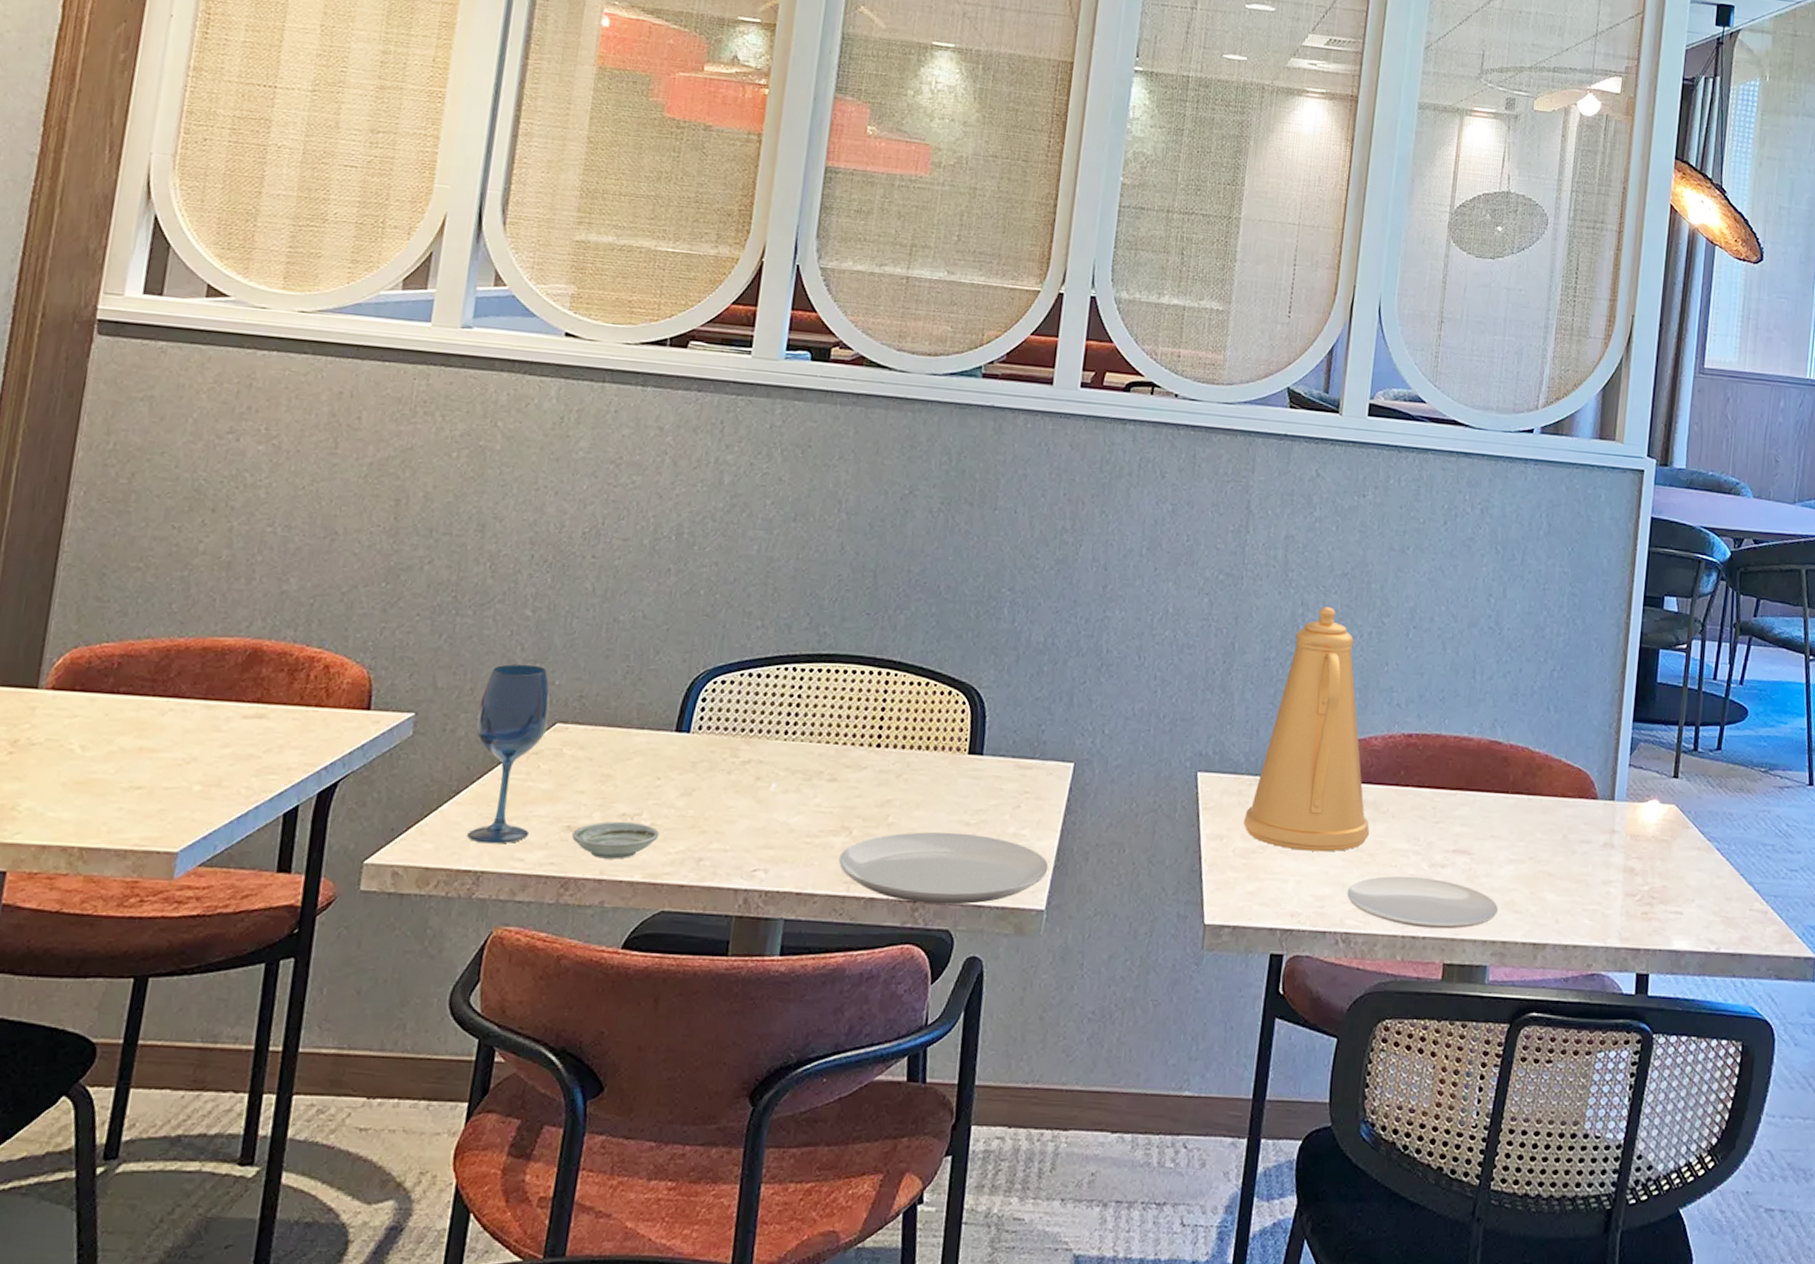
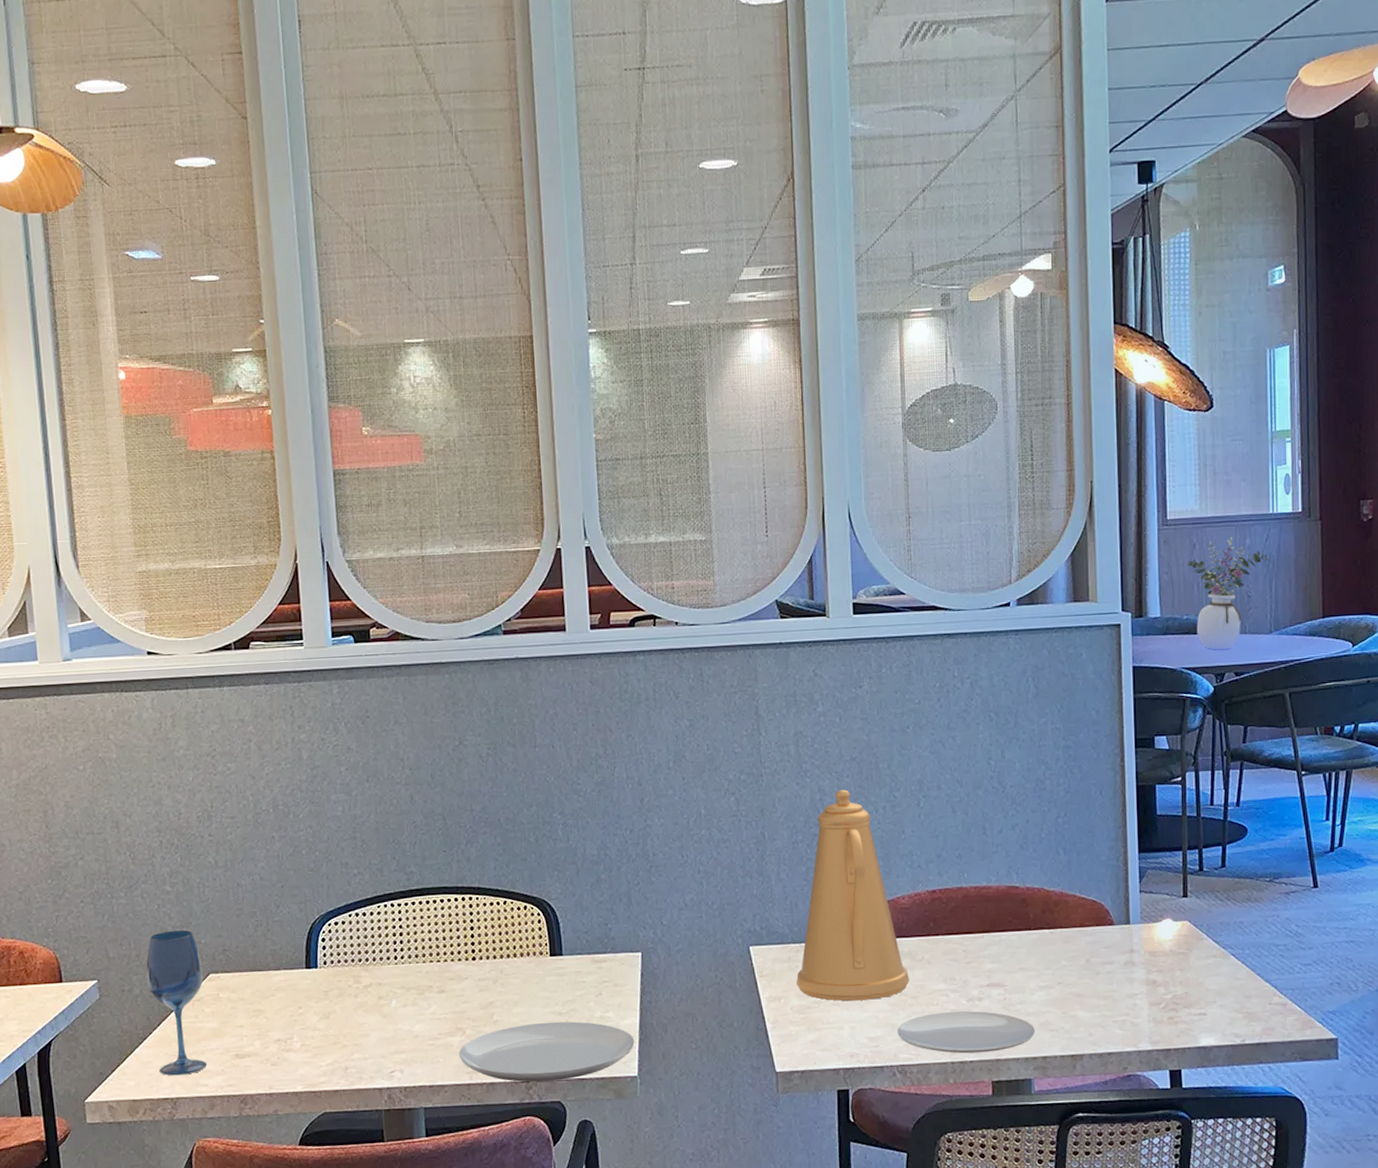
saucer: present [572,821,659,860] -> none [241,1045,310,1077]
bouquet: none [1719,396,1801,515] -> present [1187,536,1269,651]

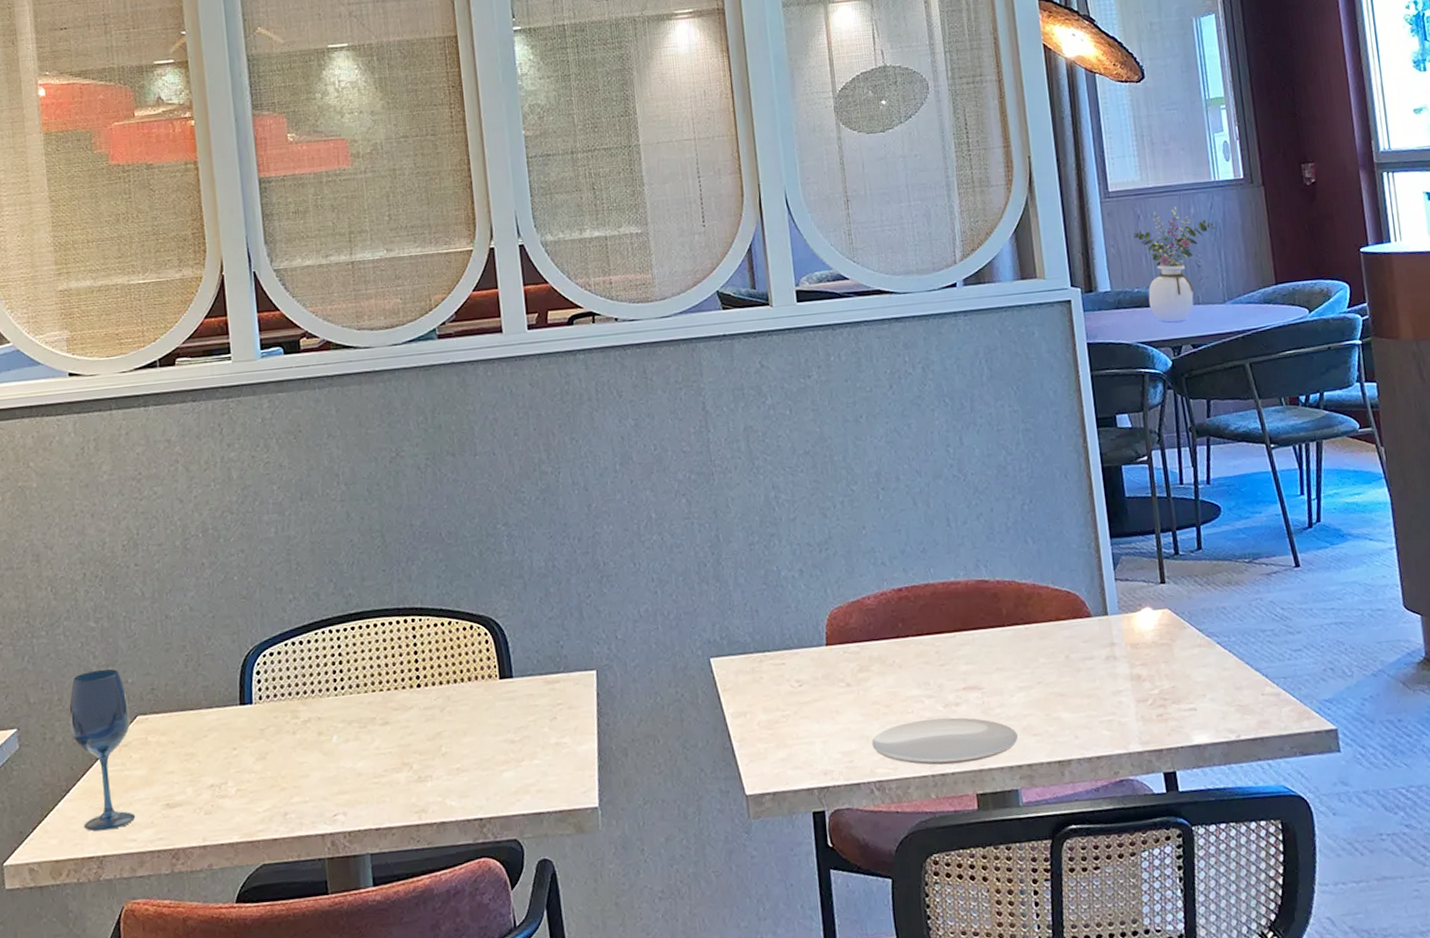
plate: present [458,1021,635,1082] -> none [405,749,594,820]
coffee pot: present [796,789,910,1001] -> none [762,485,882,714]

